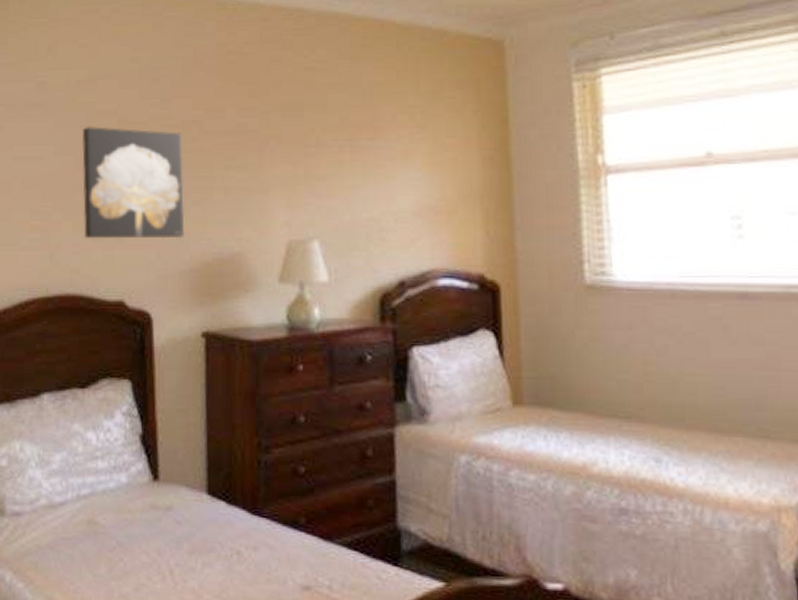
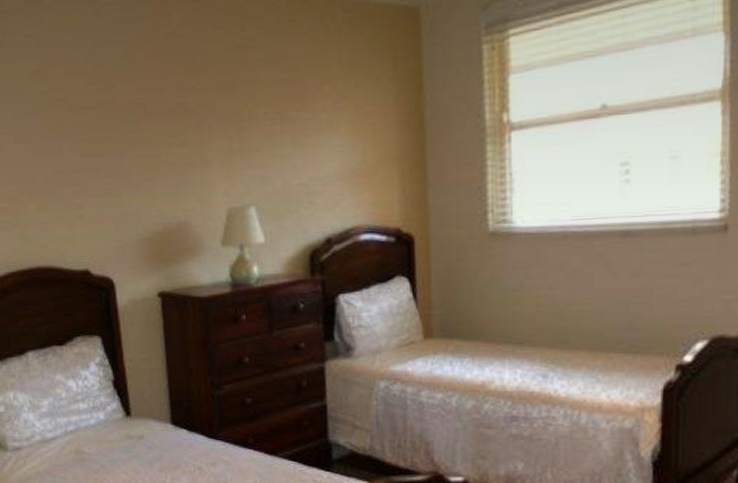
wall art: present [81,125,185,239] -> none [38,113,137,217]

